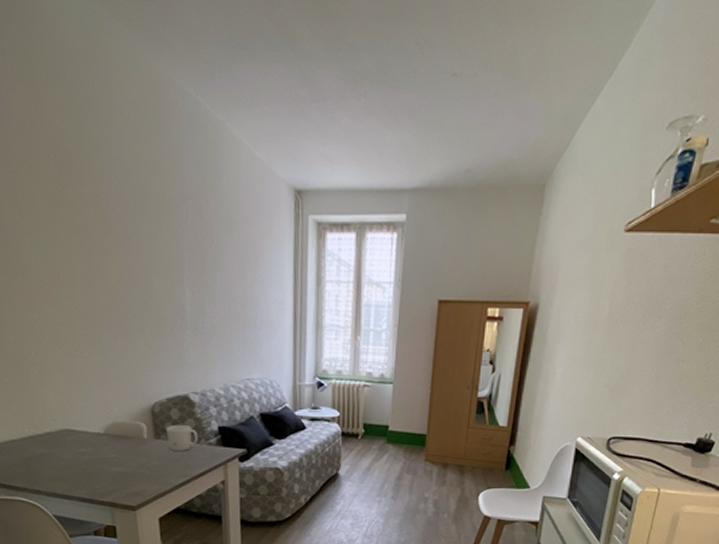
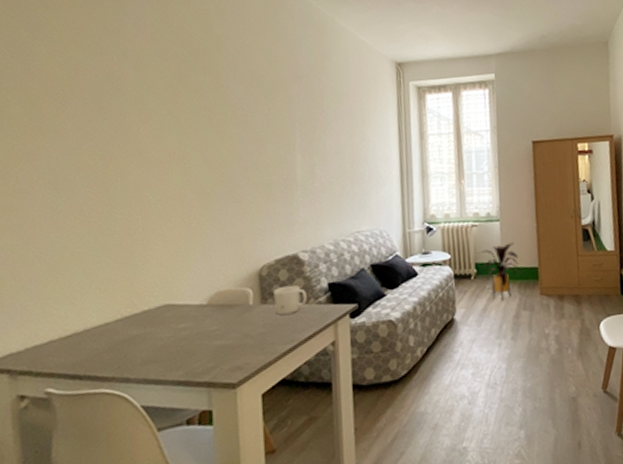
house plant: none [368,407,410,462] -> present [478,242,523,301]

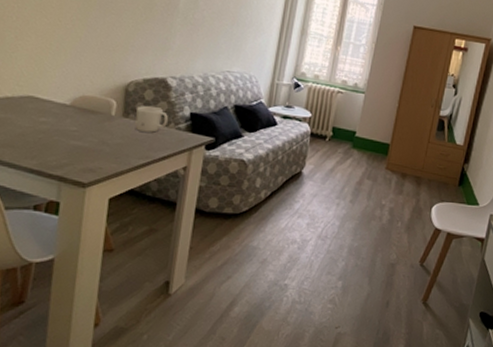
house plant: present [478,242,523,301] -> none [338,115,374,166]

